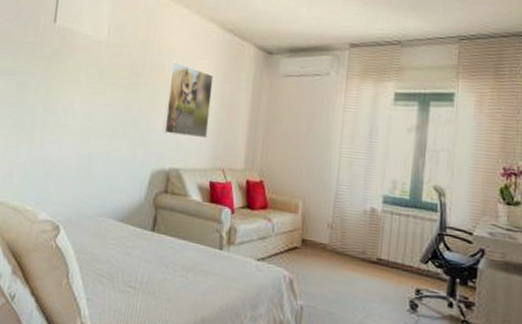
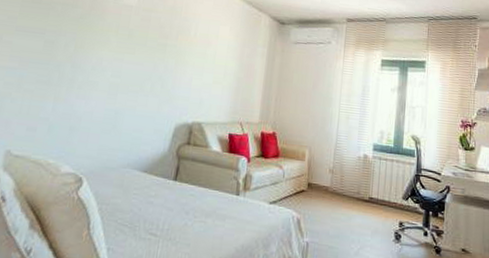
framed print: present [163,61,214,139] -> none [187,26,234,96]

